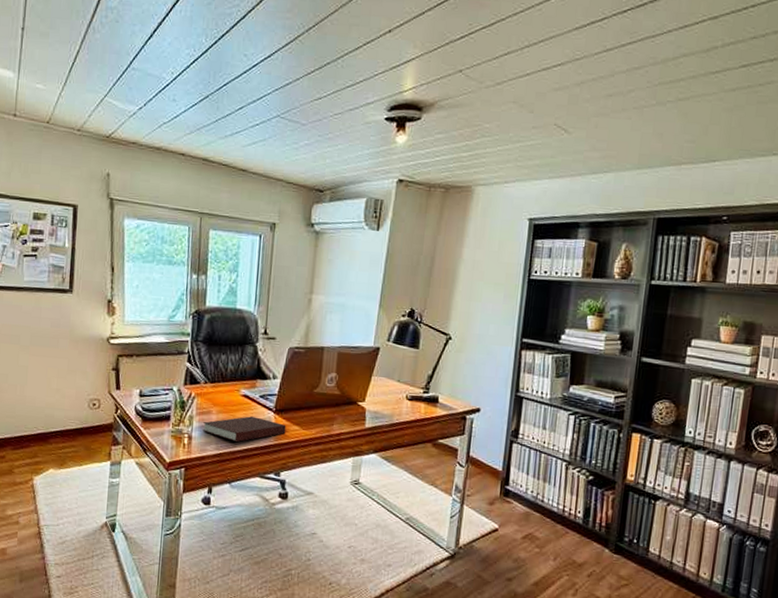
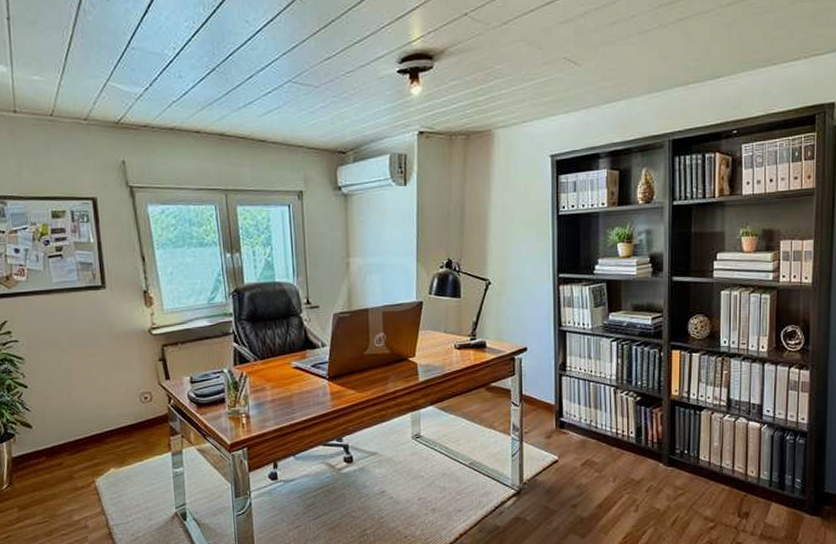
notebook: present [203,416,286,443] -> none [259,387,342,415]

